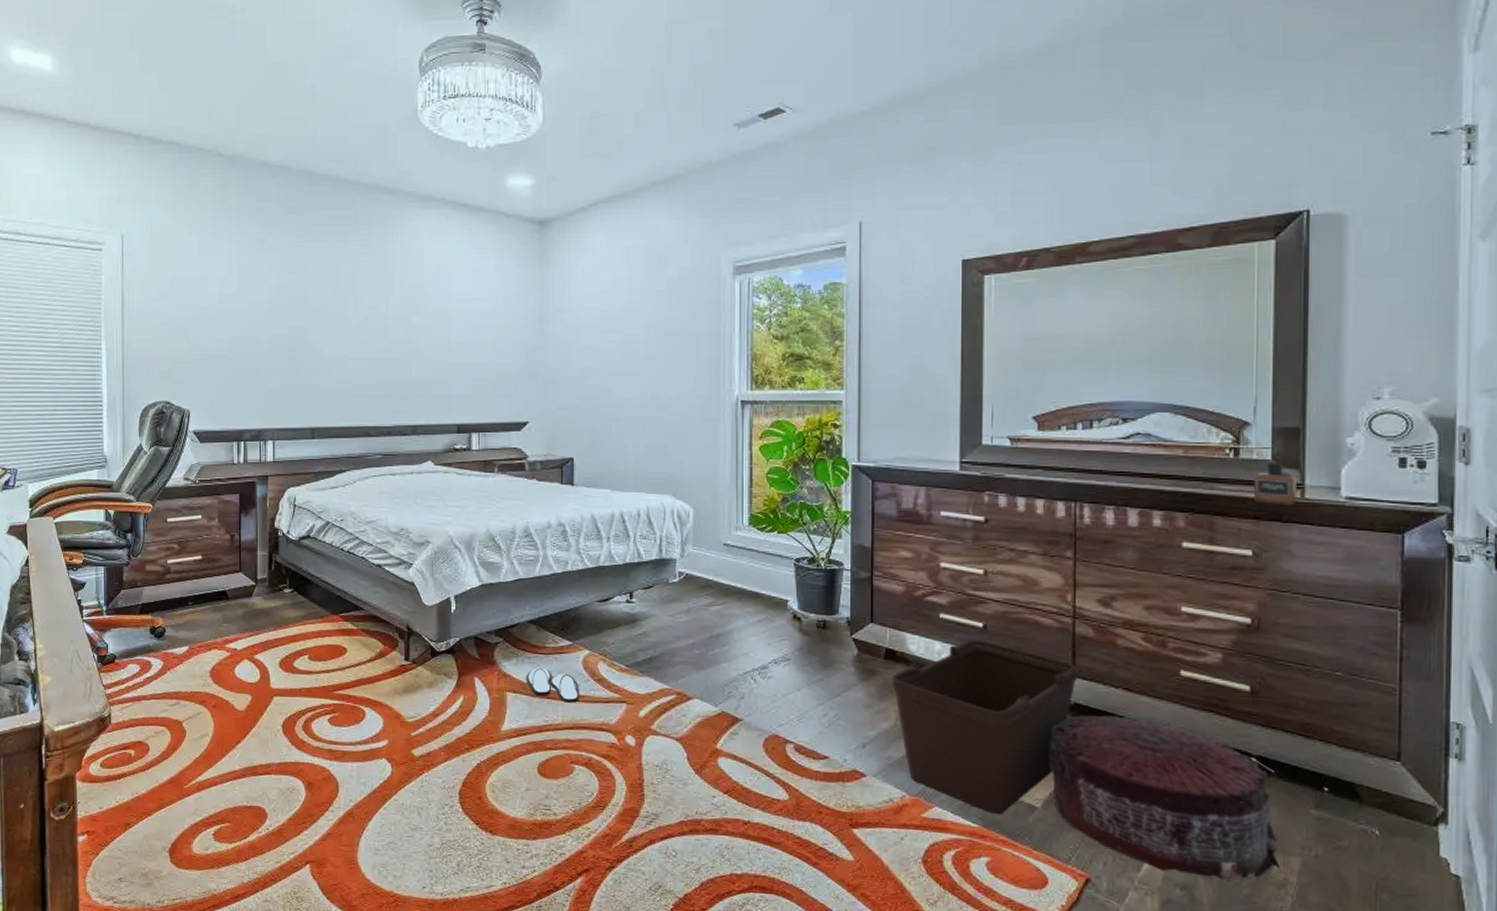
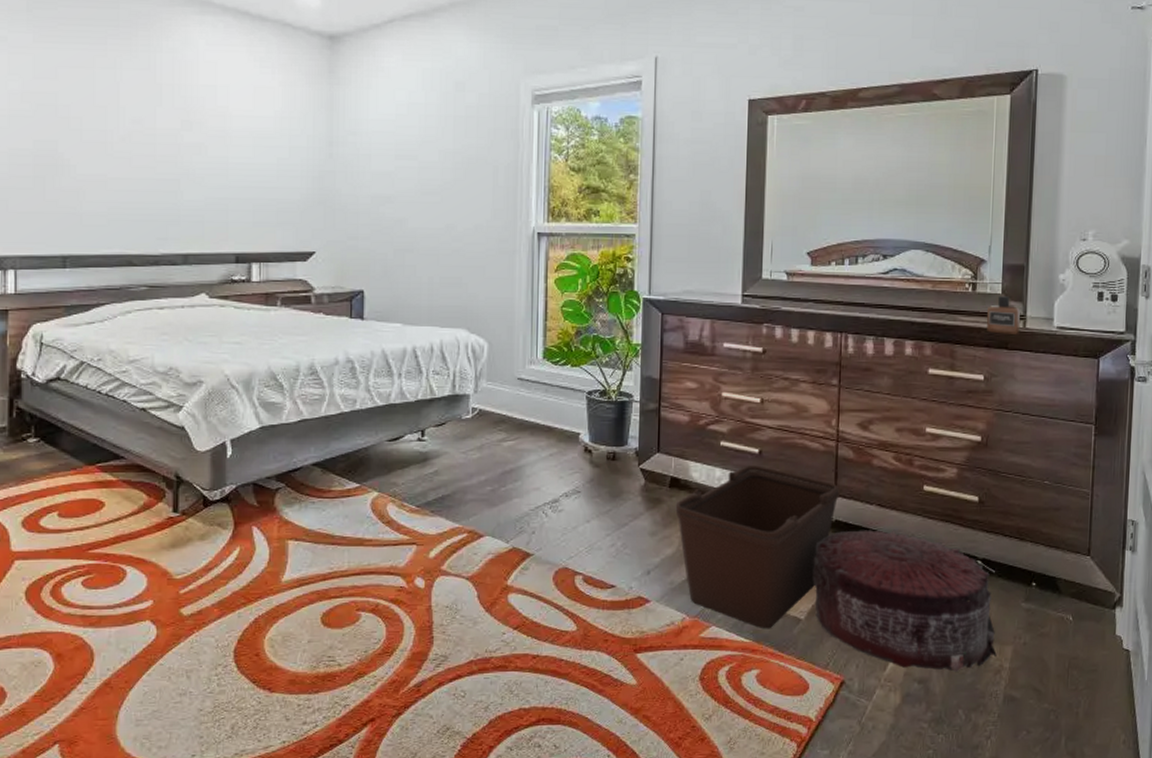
slippers: present [527,668,579,703] -> none [310,513,367,548]

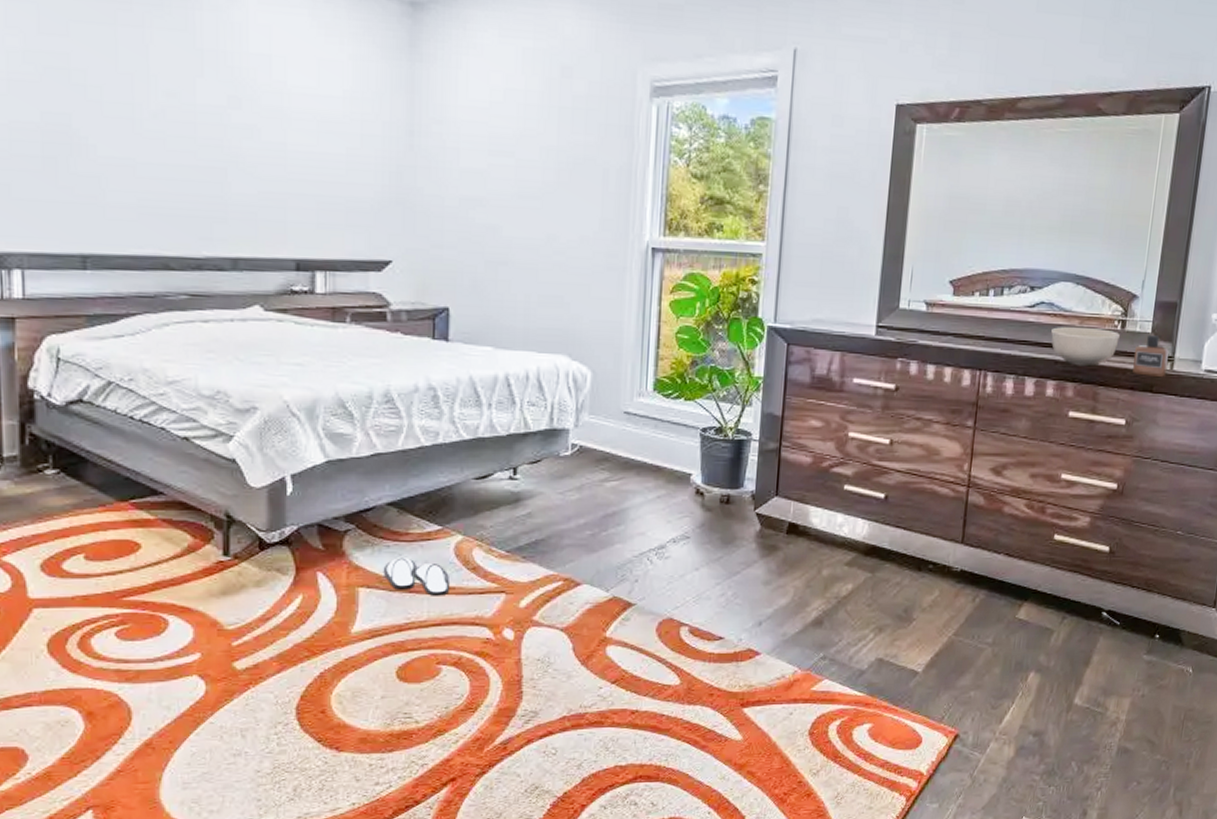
slippers: none [310,513,367,548] -> present [384,558,449,596]
bicycle basket: present [675,465,840,629] -> none [792,511,967,682]
pouf: present [812,529,997,672] -> none [932,580,1115,724]
bowl: none [906,290,971,327] -> present [1051,326,1120,367]

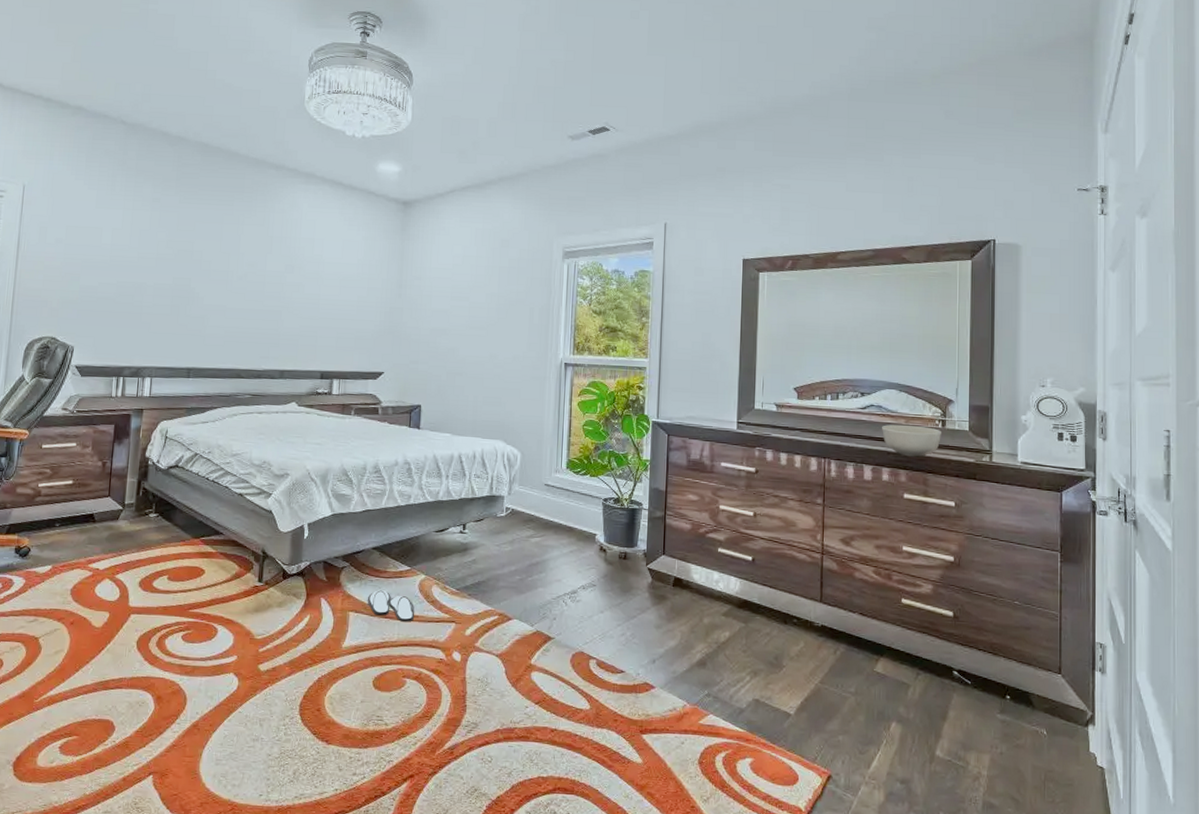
perfume: present [1132,335,1169,378] -> none [956,432,986,468]

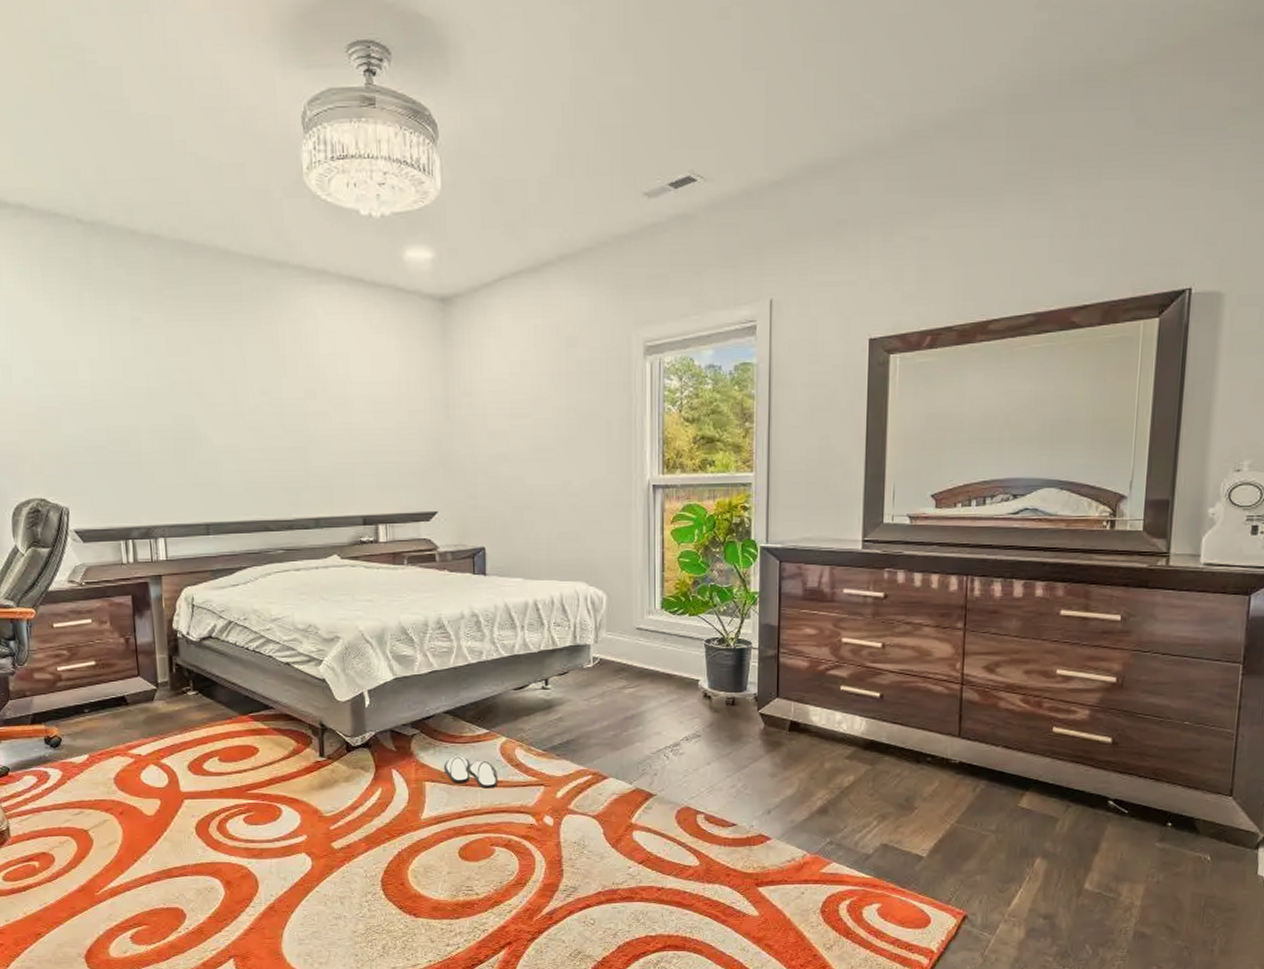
bowl: present [882,424,941,458] -> none [1037,529,1109,567]

